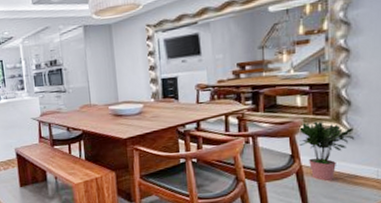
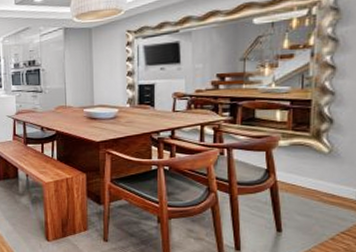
potted plant: present [298,121,355,182] -> none [275,136,335,199]

